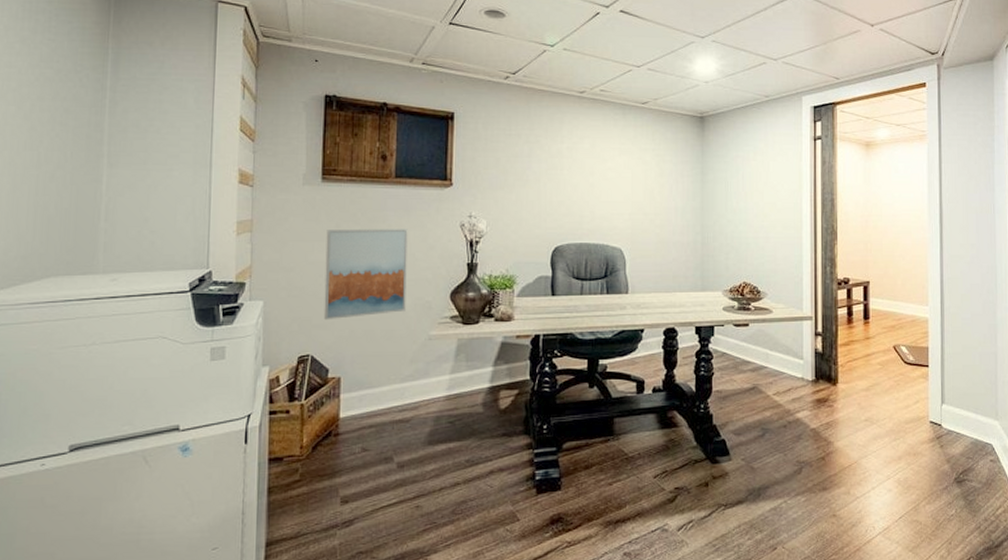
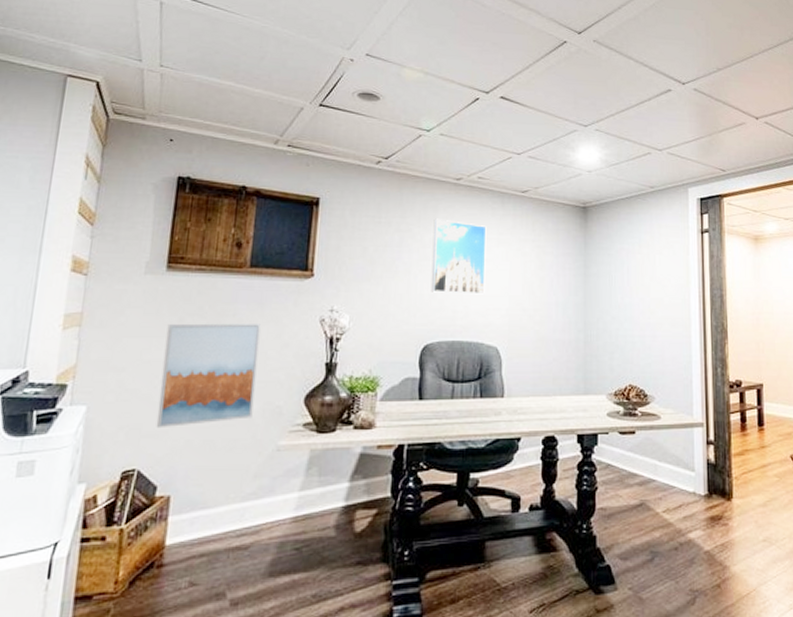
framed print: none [559,130,610,201] -> present [430,218,487,295]

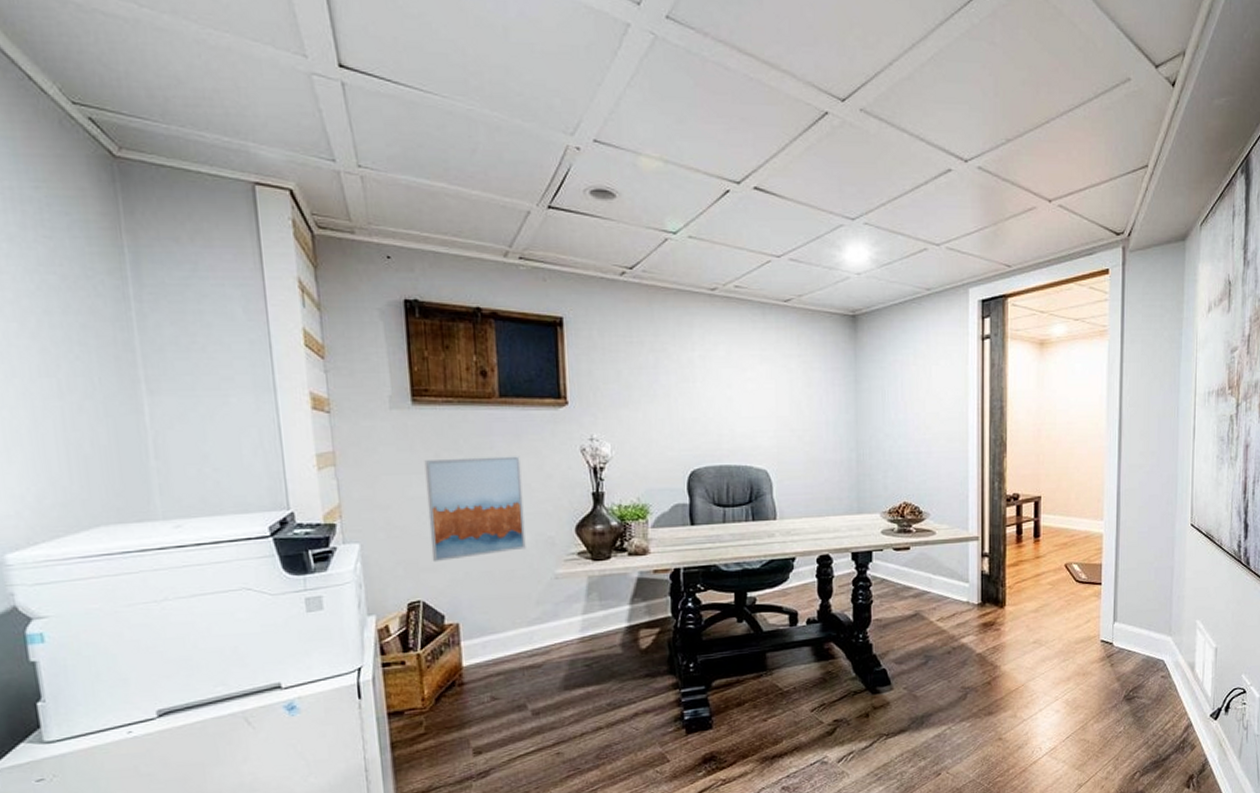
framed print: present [430,218,487,295] -> none [690,335,750,417]

